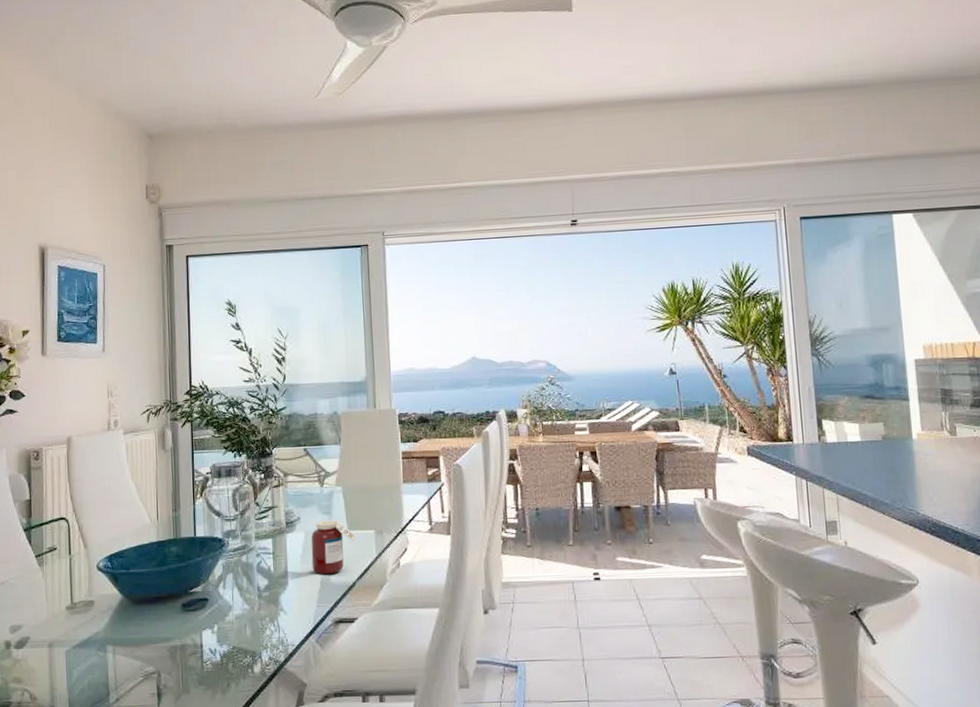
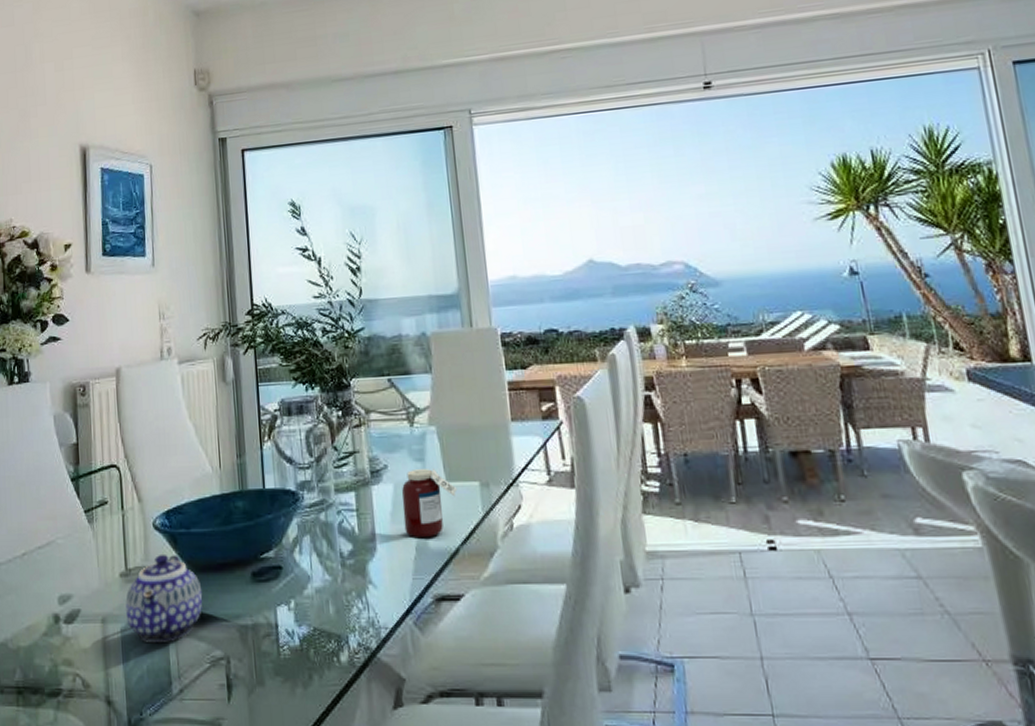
teapot: none [70,590,139,662] -> present [125,553,203,642]

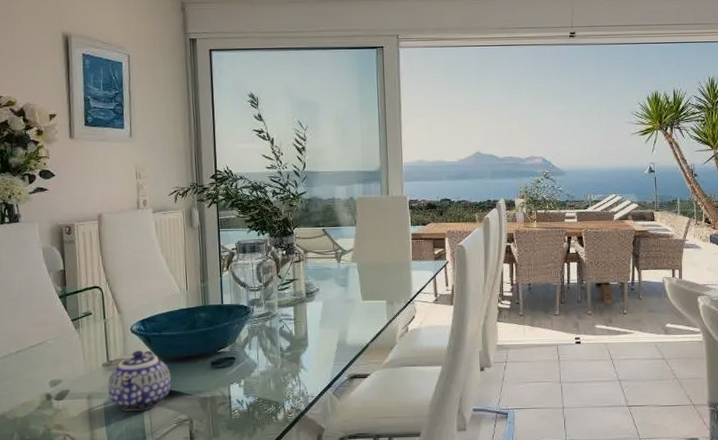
jar: present [401,469,458,539] -> none [328,292,370,338]

